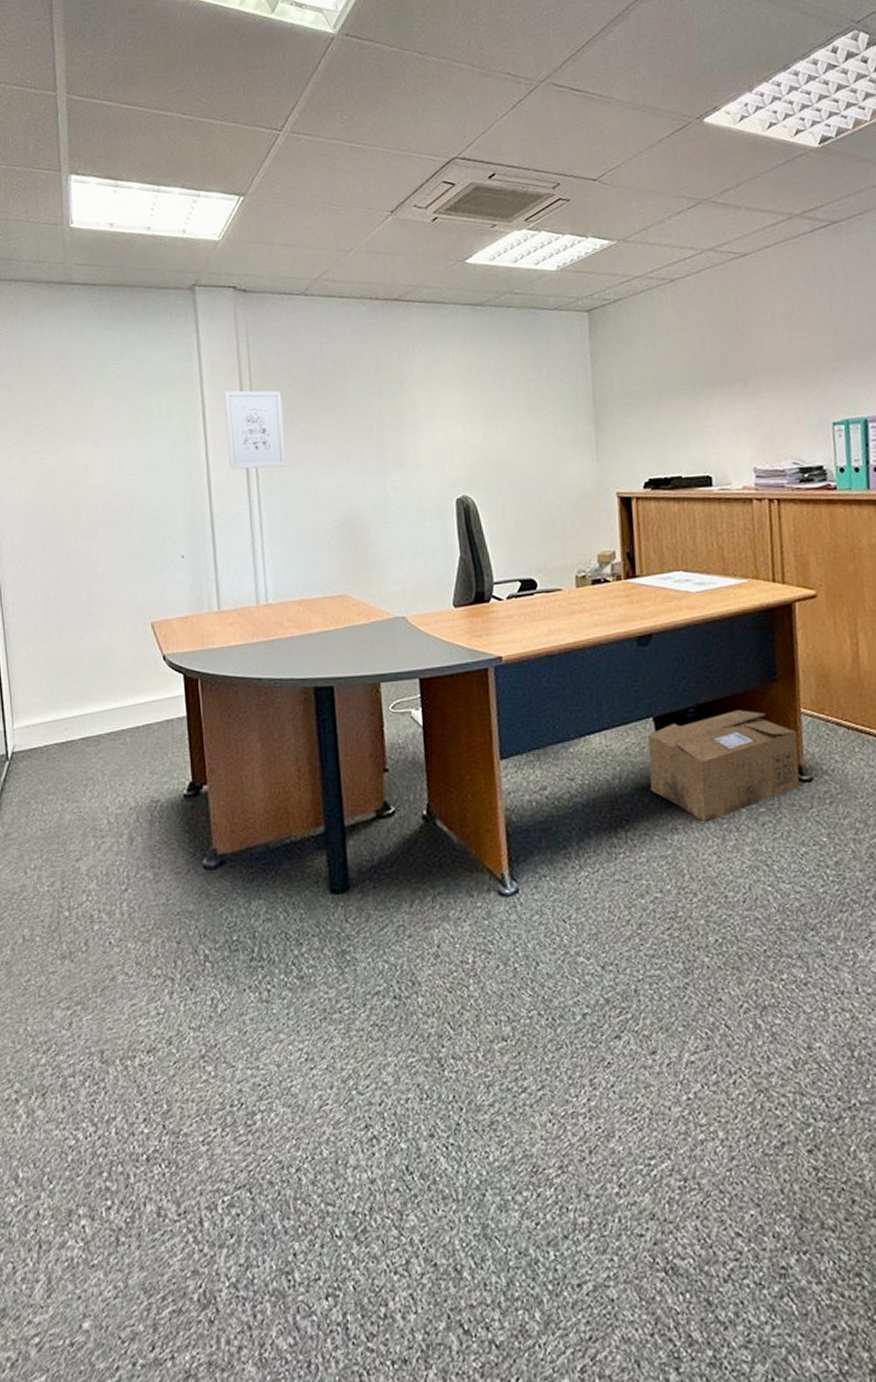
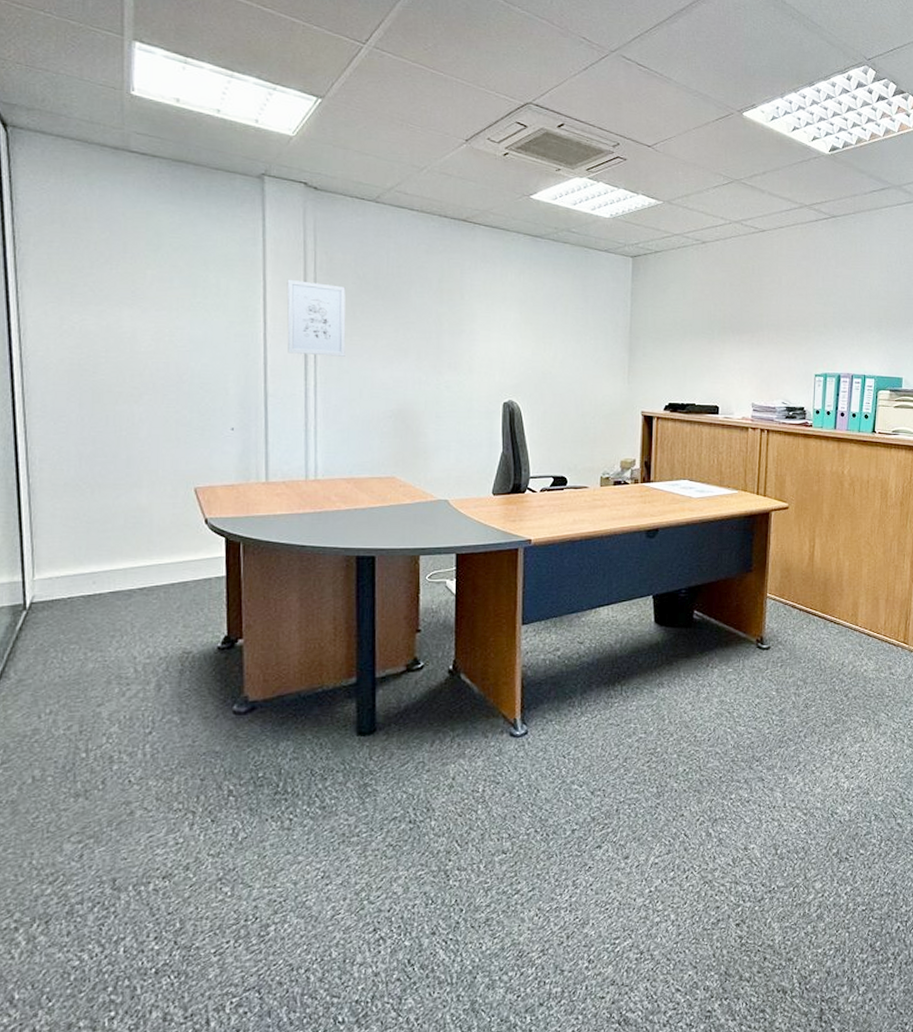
cardboard box: present [648,710,800,823] -> none [645,593,762,680]

